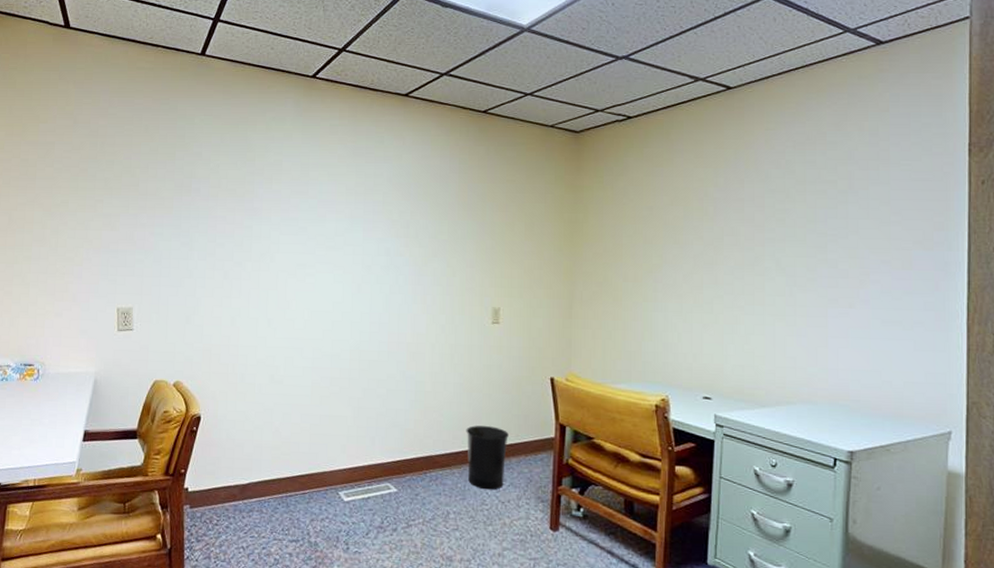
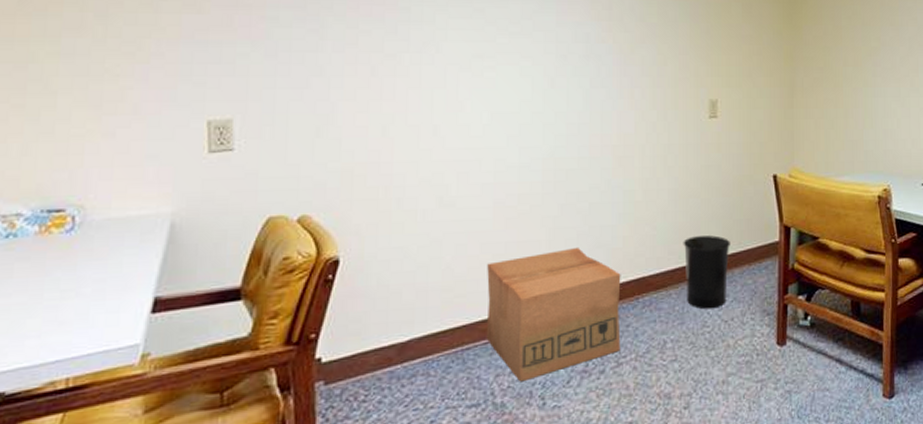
cardboard box: none [304,424,412,528] -> present [486,247,621,382]

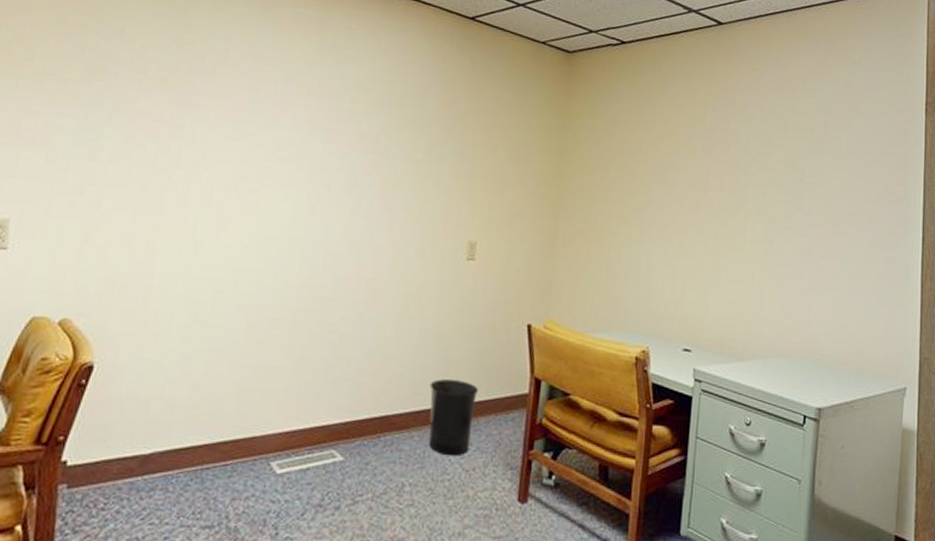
cardboard box: present [486,247,621,382] -> none [225,377,365,509]

